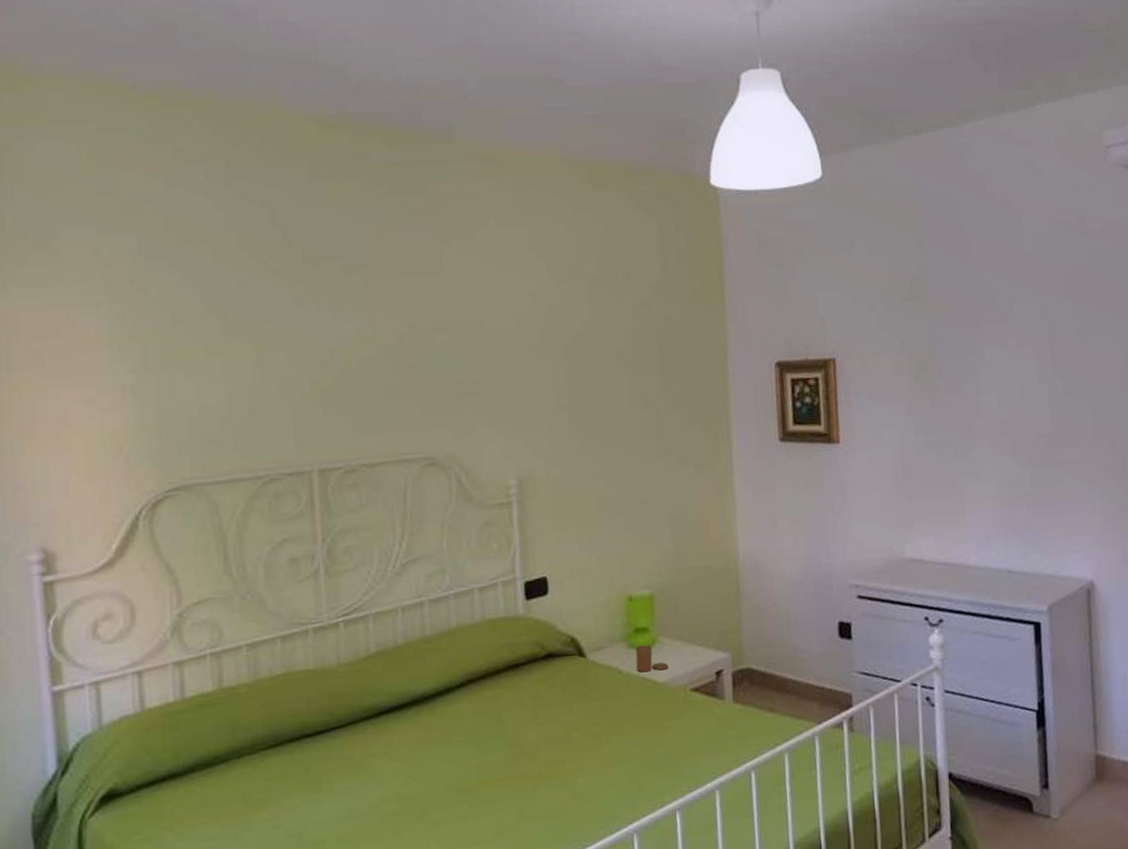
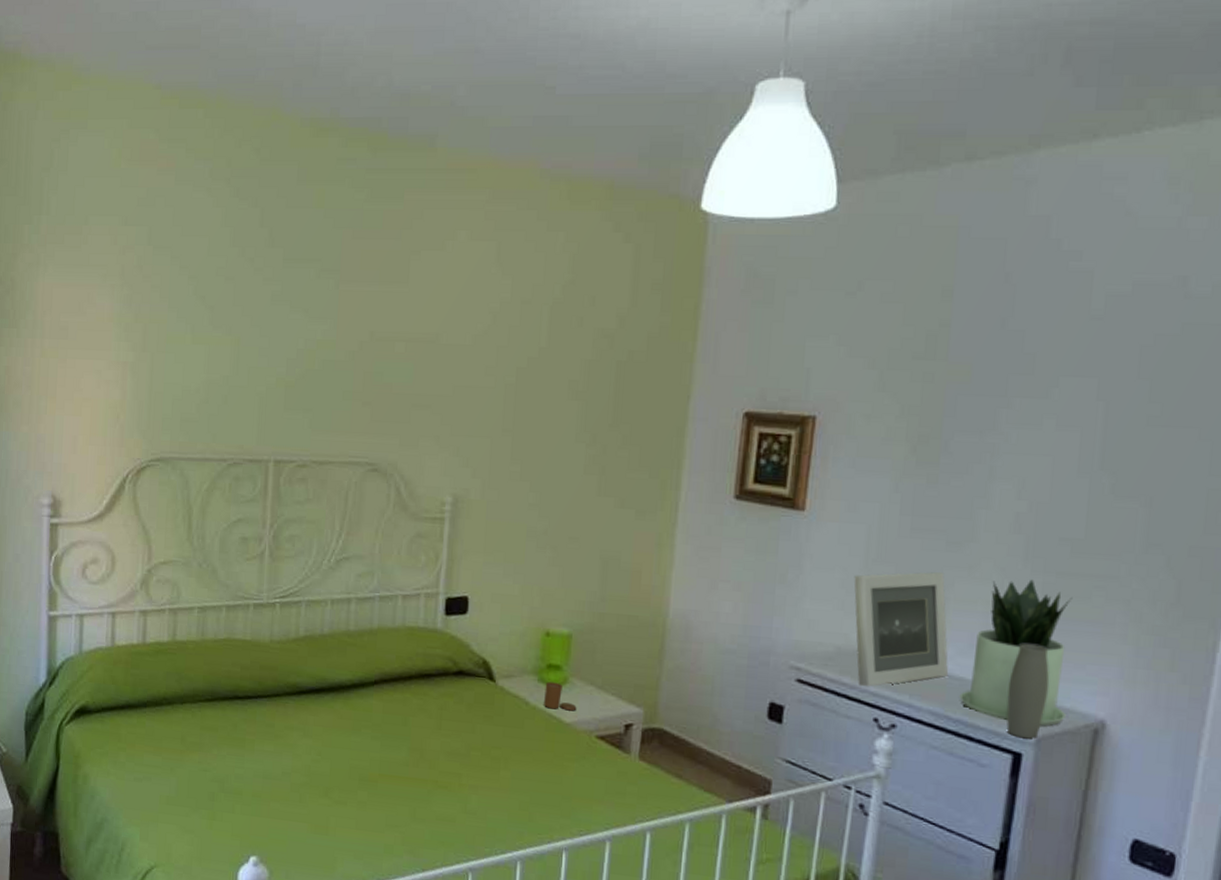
picture frame: none [888,479,975,592] -> present [854,572,949,687]
planter: none [986,473,1066,598] -> present [959,579,1073,726]
vase: none [1020,527,1051,609] -> present [1006,644,1050,740]

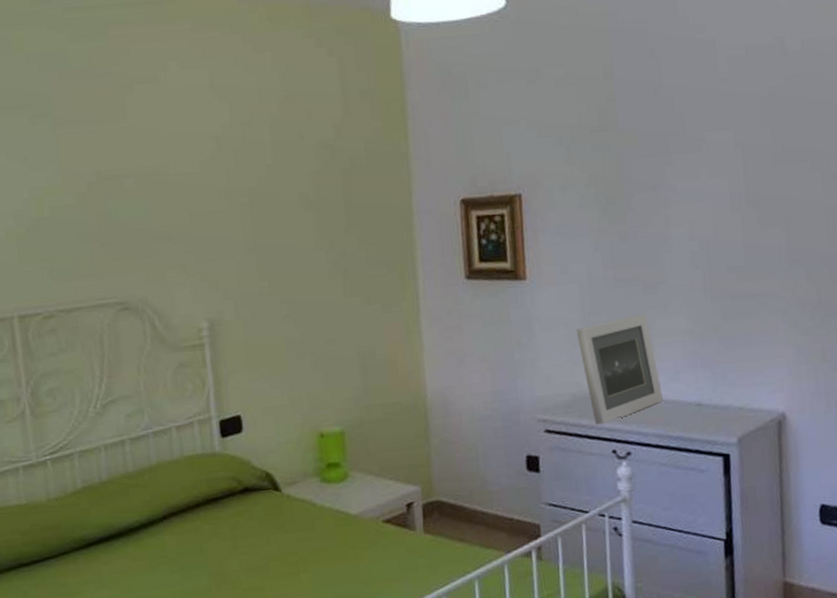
candle: present [544,682,577,711] -> none [328,479,361,506]
planter: present [959,579,1073,726] -> none [675,306,756,430]
vase: present [1006,644,1050,740] -> none [709,360,741,442]

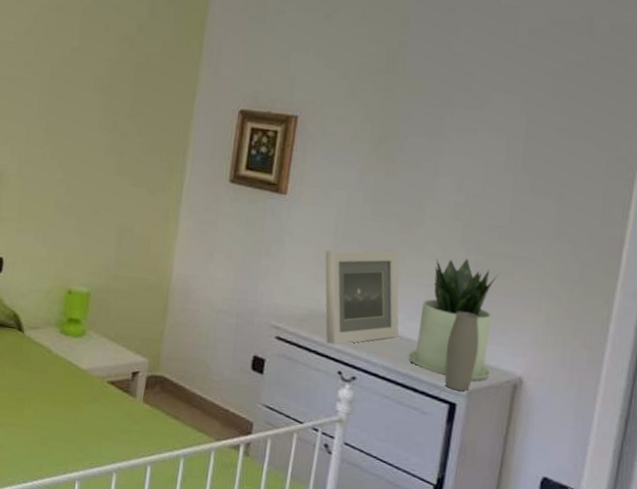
planter: none [675,306,756,430] -> present [407,258,499,381]
vase: none [709,360,741,442] -> present [444,312,480,392]

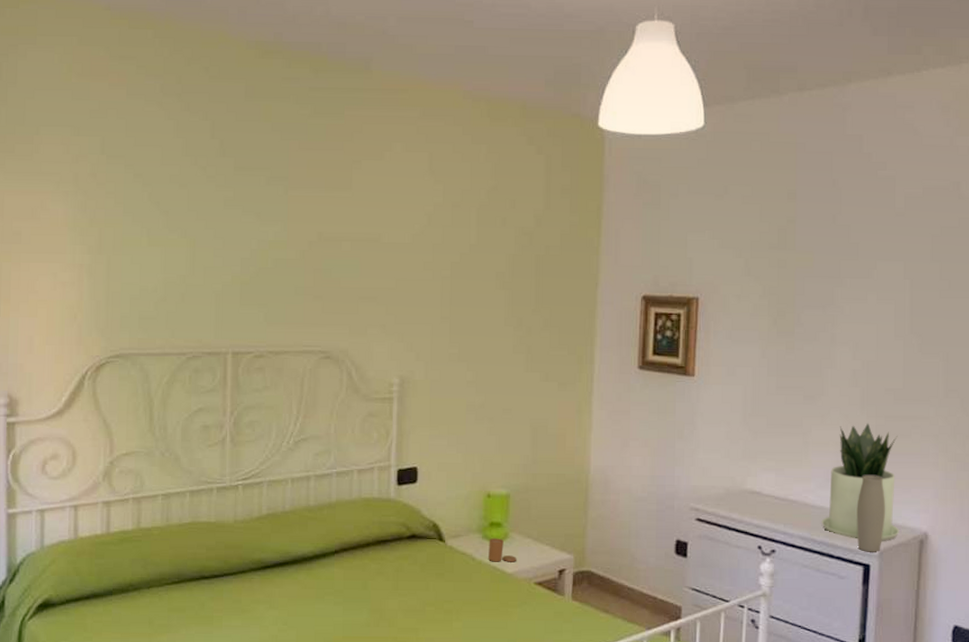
candle: none [64,333,92,360] -> present [488,538,517,562]
picture frame: present [325,249,399,345] -> none [736,422,812,520]

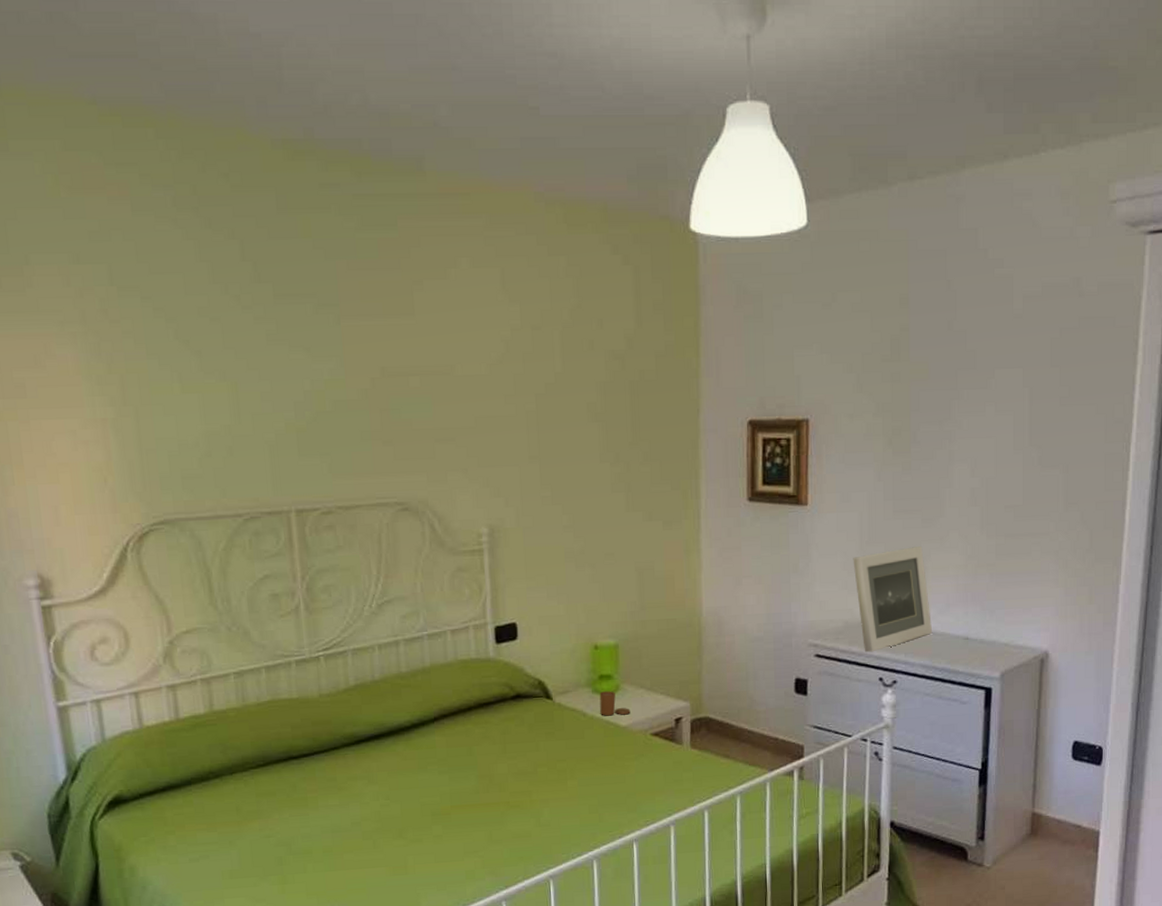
picture frame: none [736,422,812,520] -> present [853,546,933,653]
planter: present [821,423,899,540] -> none [942,543,1020,664]
vase: present [856,475,886,552] -> none [977,597,1007,676]

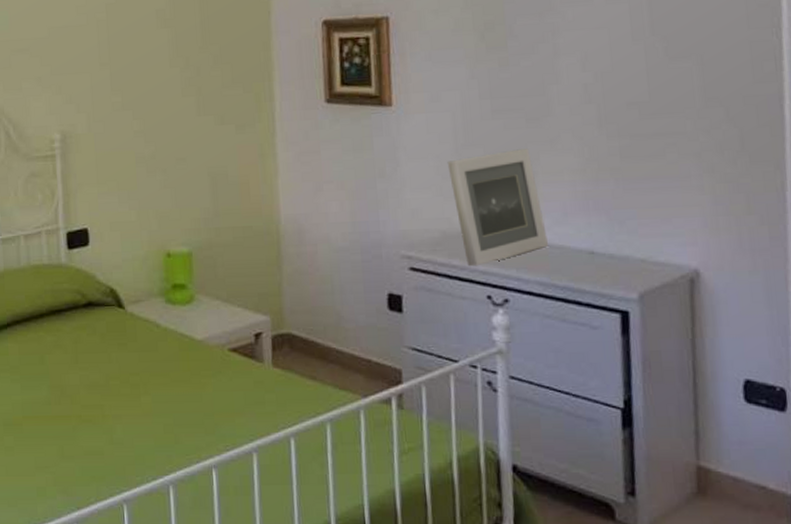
candle: present [599,691,631,716] -> none [173,301,207,328]

